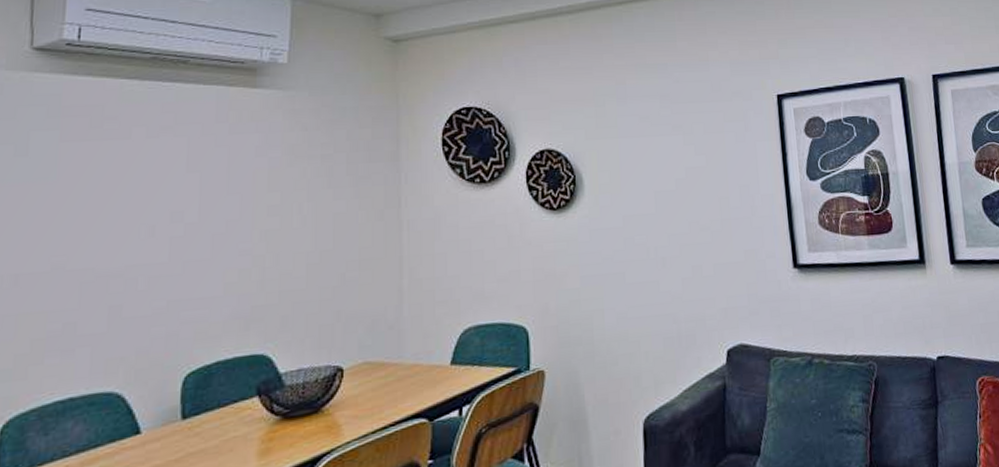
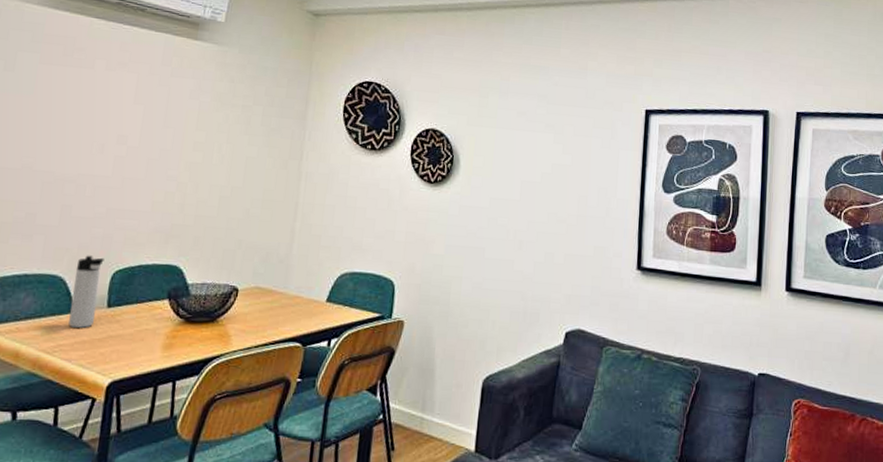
thermos bottle: none [134,360,171,452] -> present [68,255,104,328]

